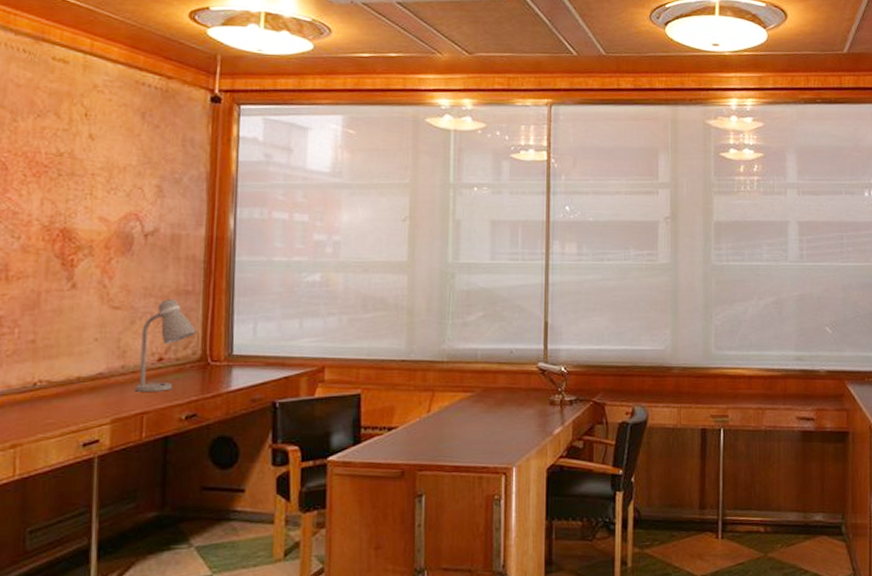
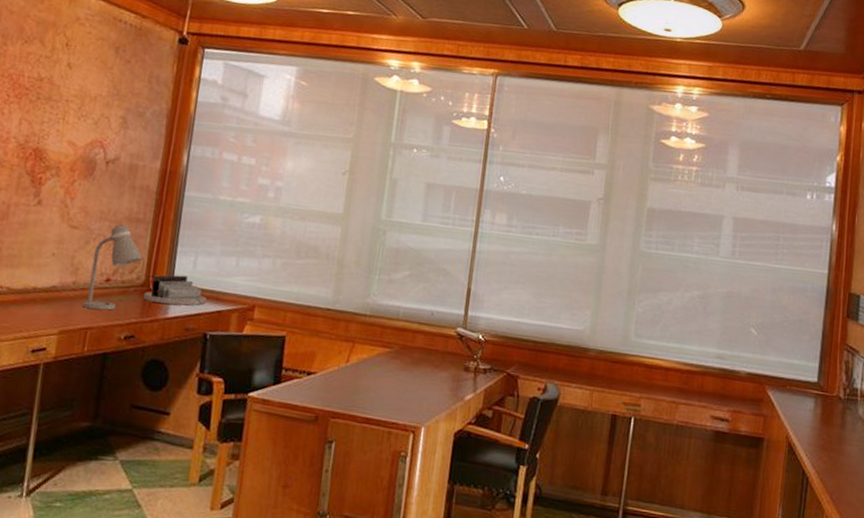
desk organizer: none [201,344,271,376] -> present [143,275,207,306]

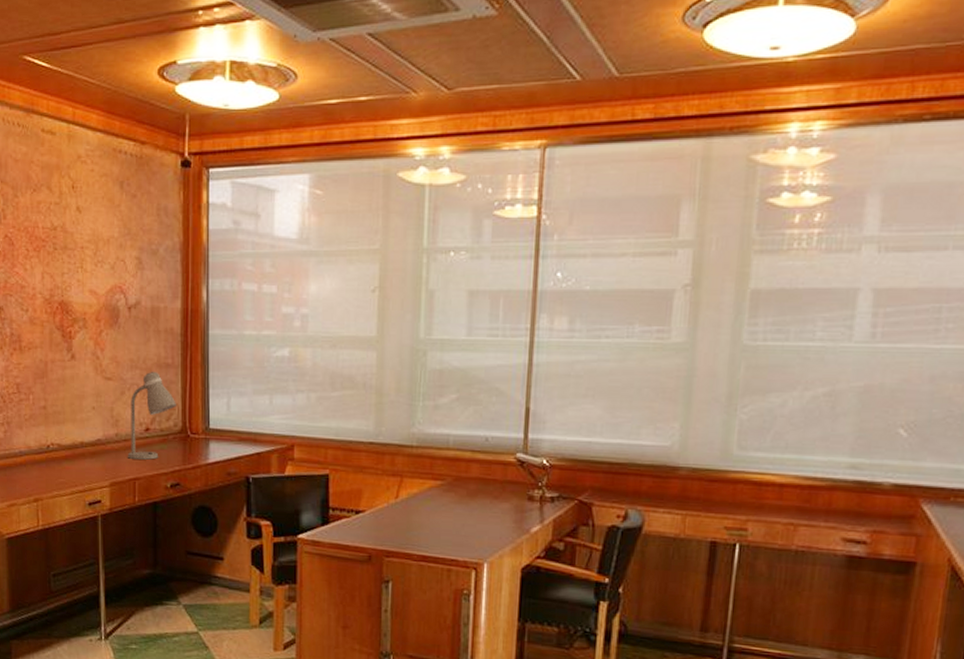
desk organizer: present [143,275,207,306] -> none [183,418,244,450]

